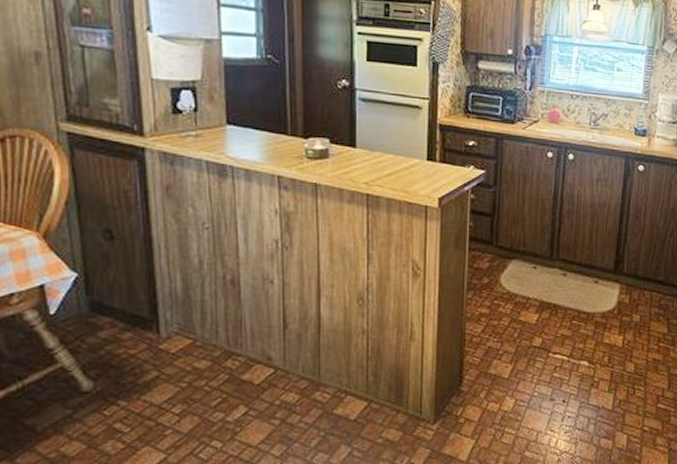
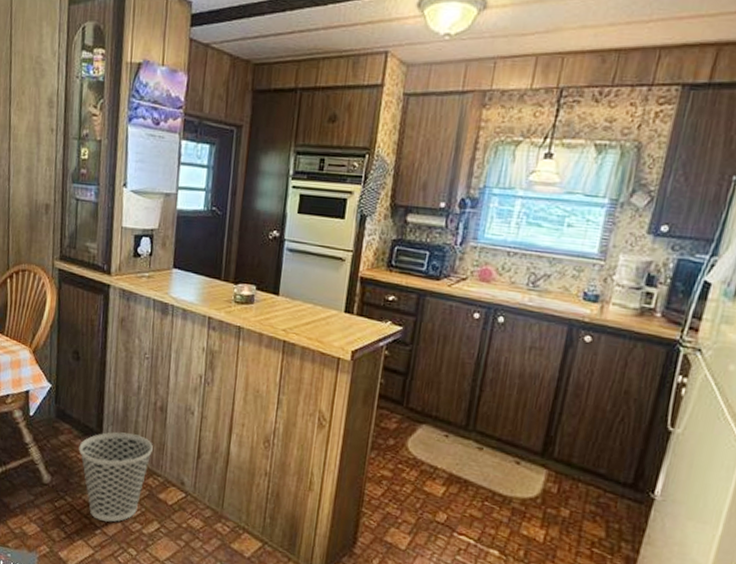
wastebasket: none [128,315,227,419] -> present [78,432,153,522]

